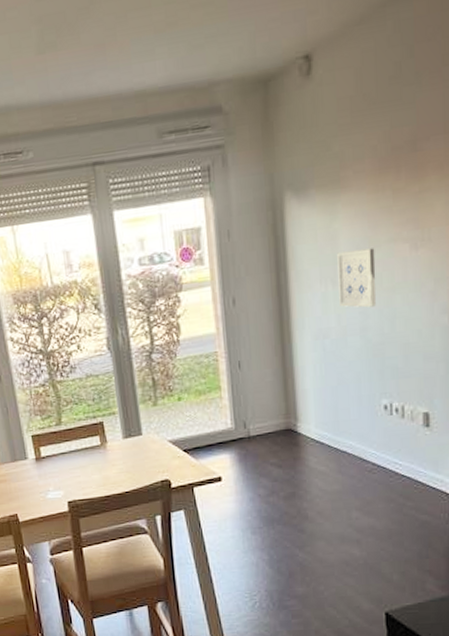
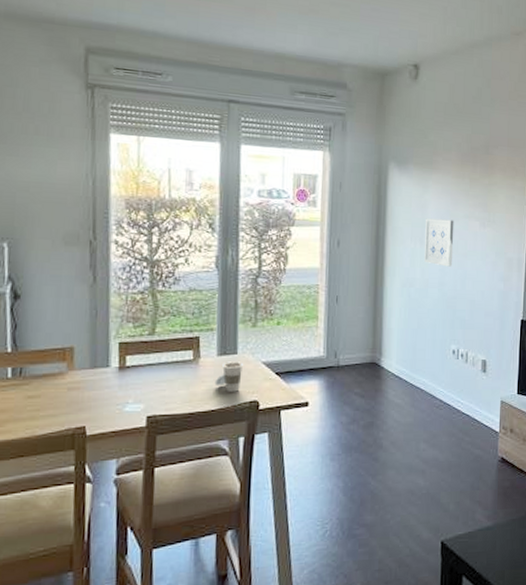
cup: none [124,442,150,473] -> present [214,362,244,392]

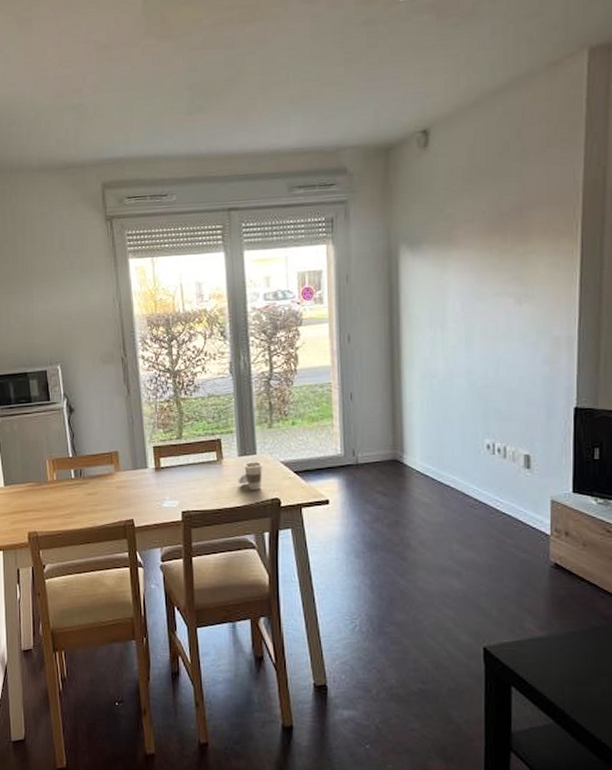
wall art: present [424,218,454,267] -> none [446,300,482,353]

